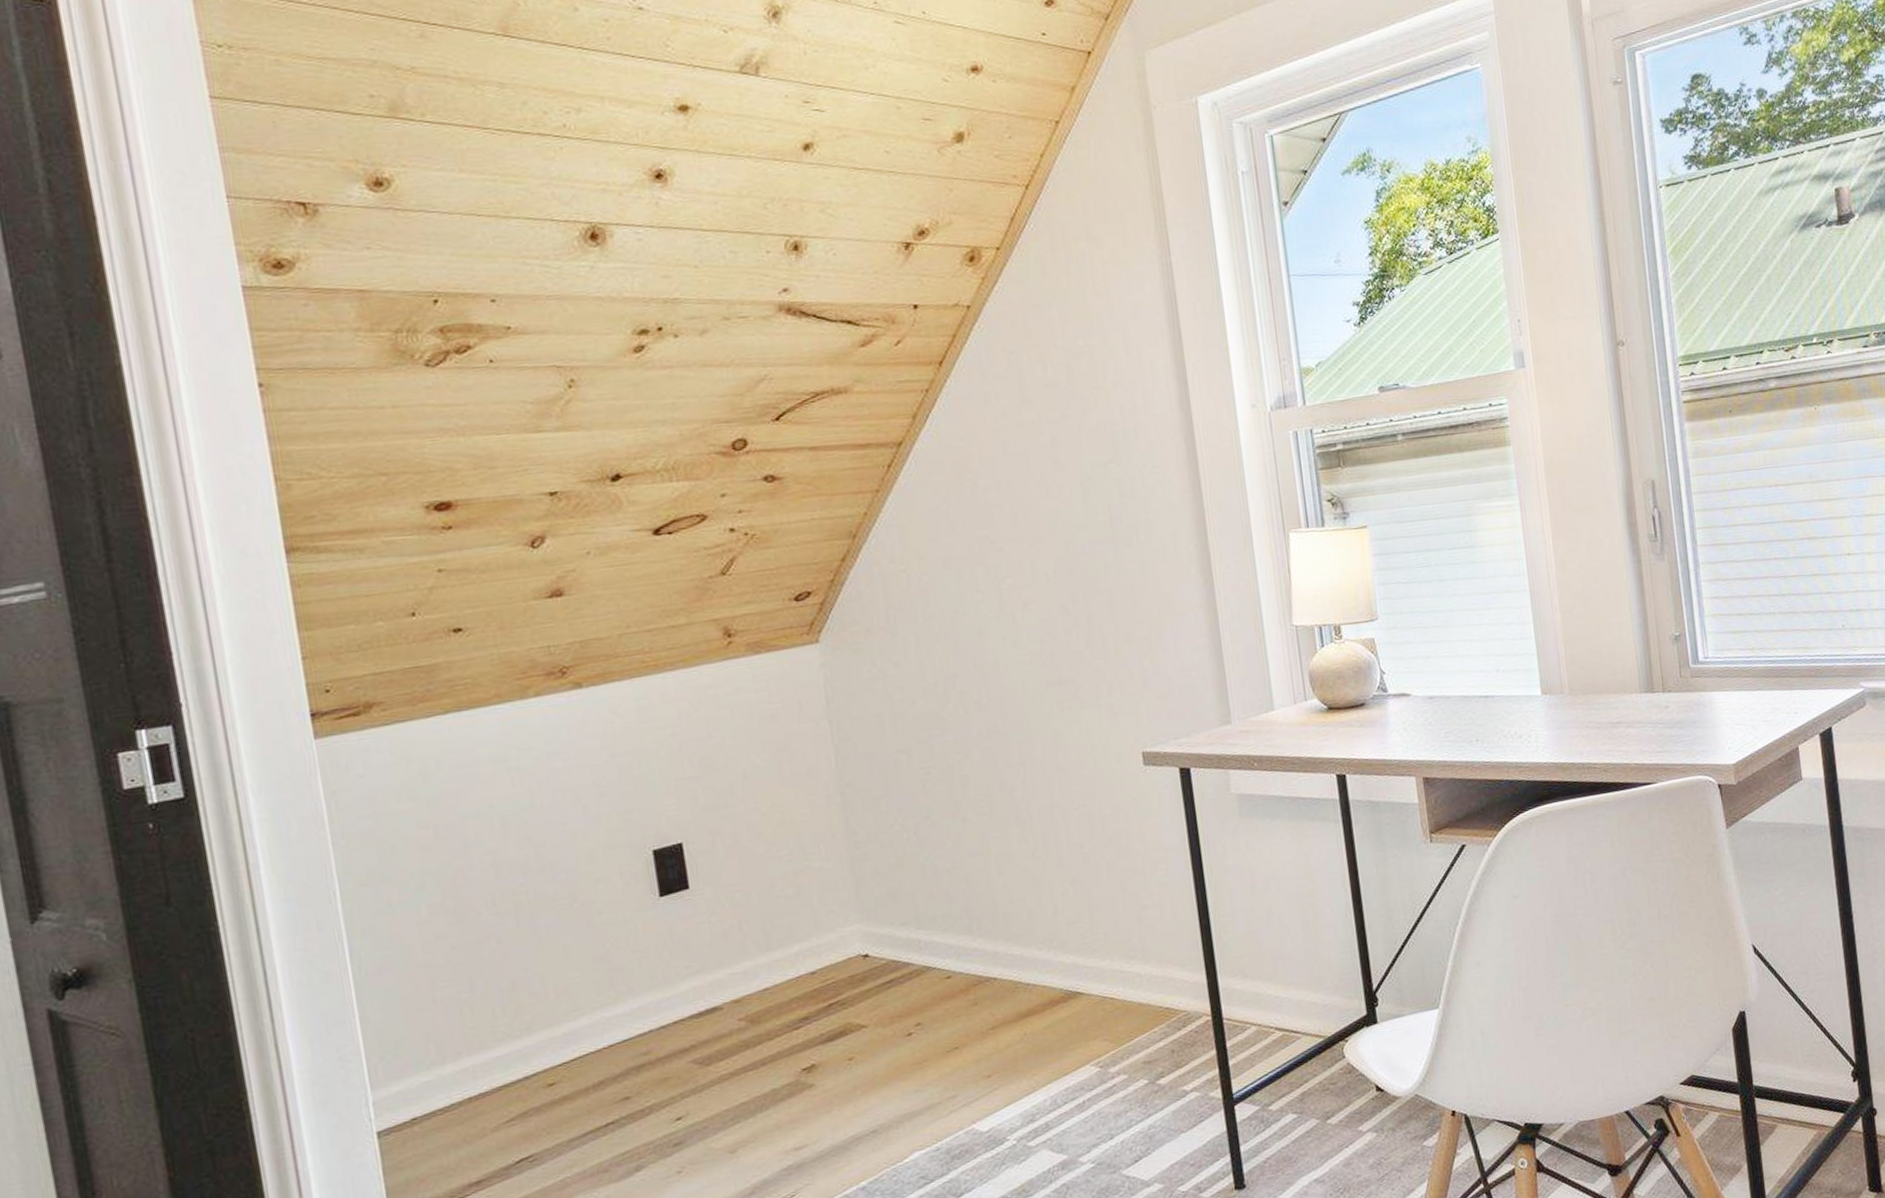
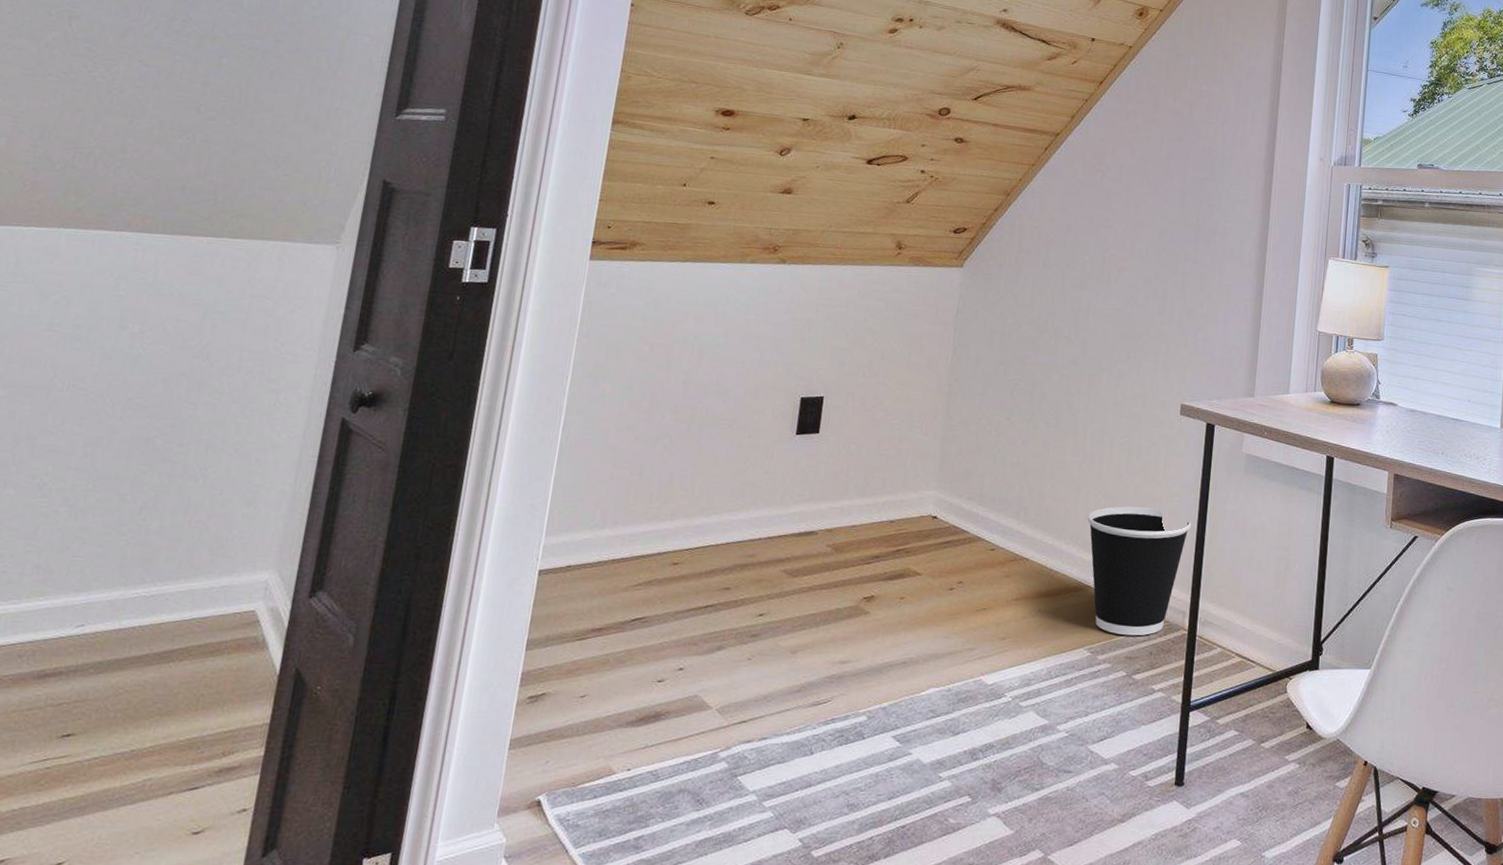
wastebasket: none [1057,883,1188,1040] -> present [1087,506,1191,636]

